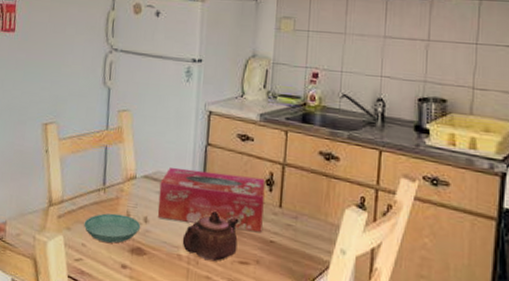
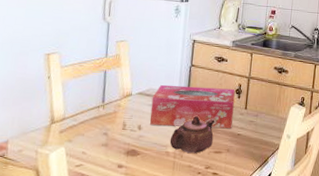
saucer: present [83,213,141,244] -> none [84,125,136,149]

